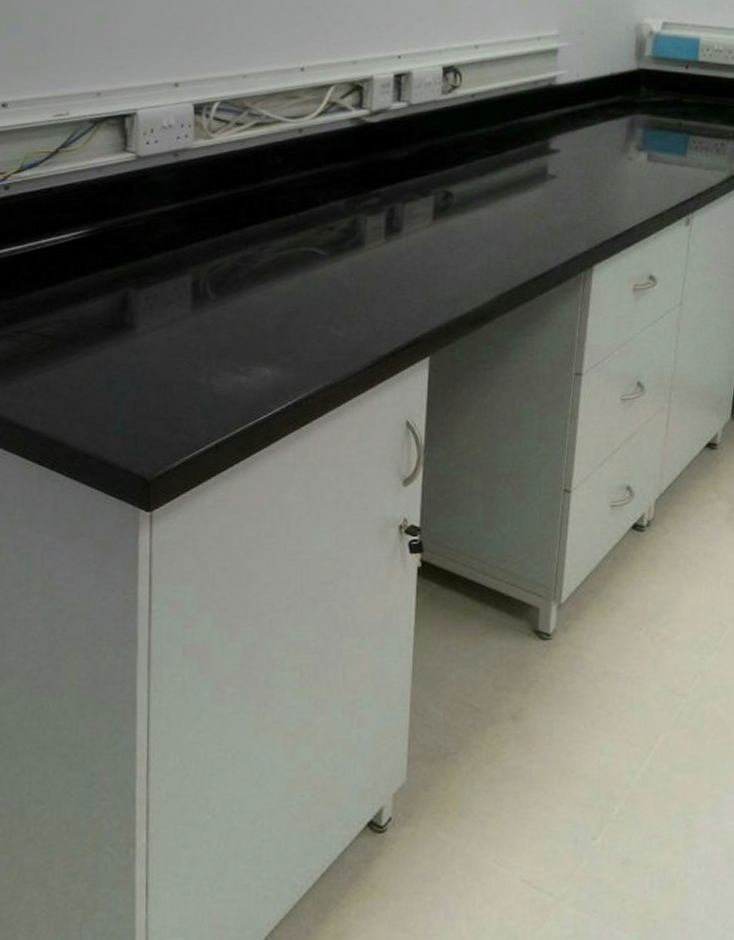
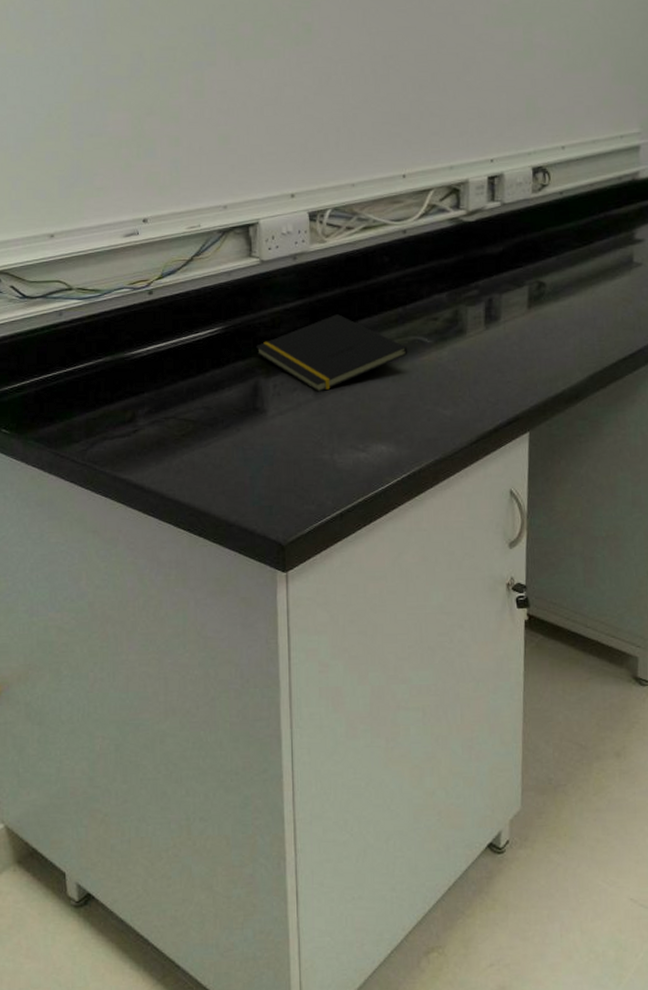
notepad: none [126,220,299,307] -> present [255,314,408,392]

